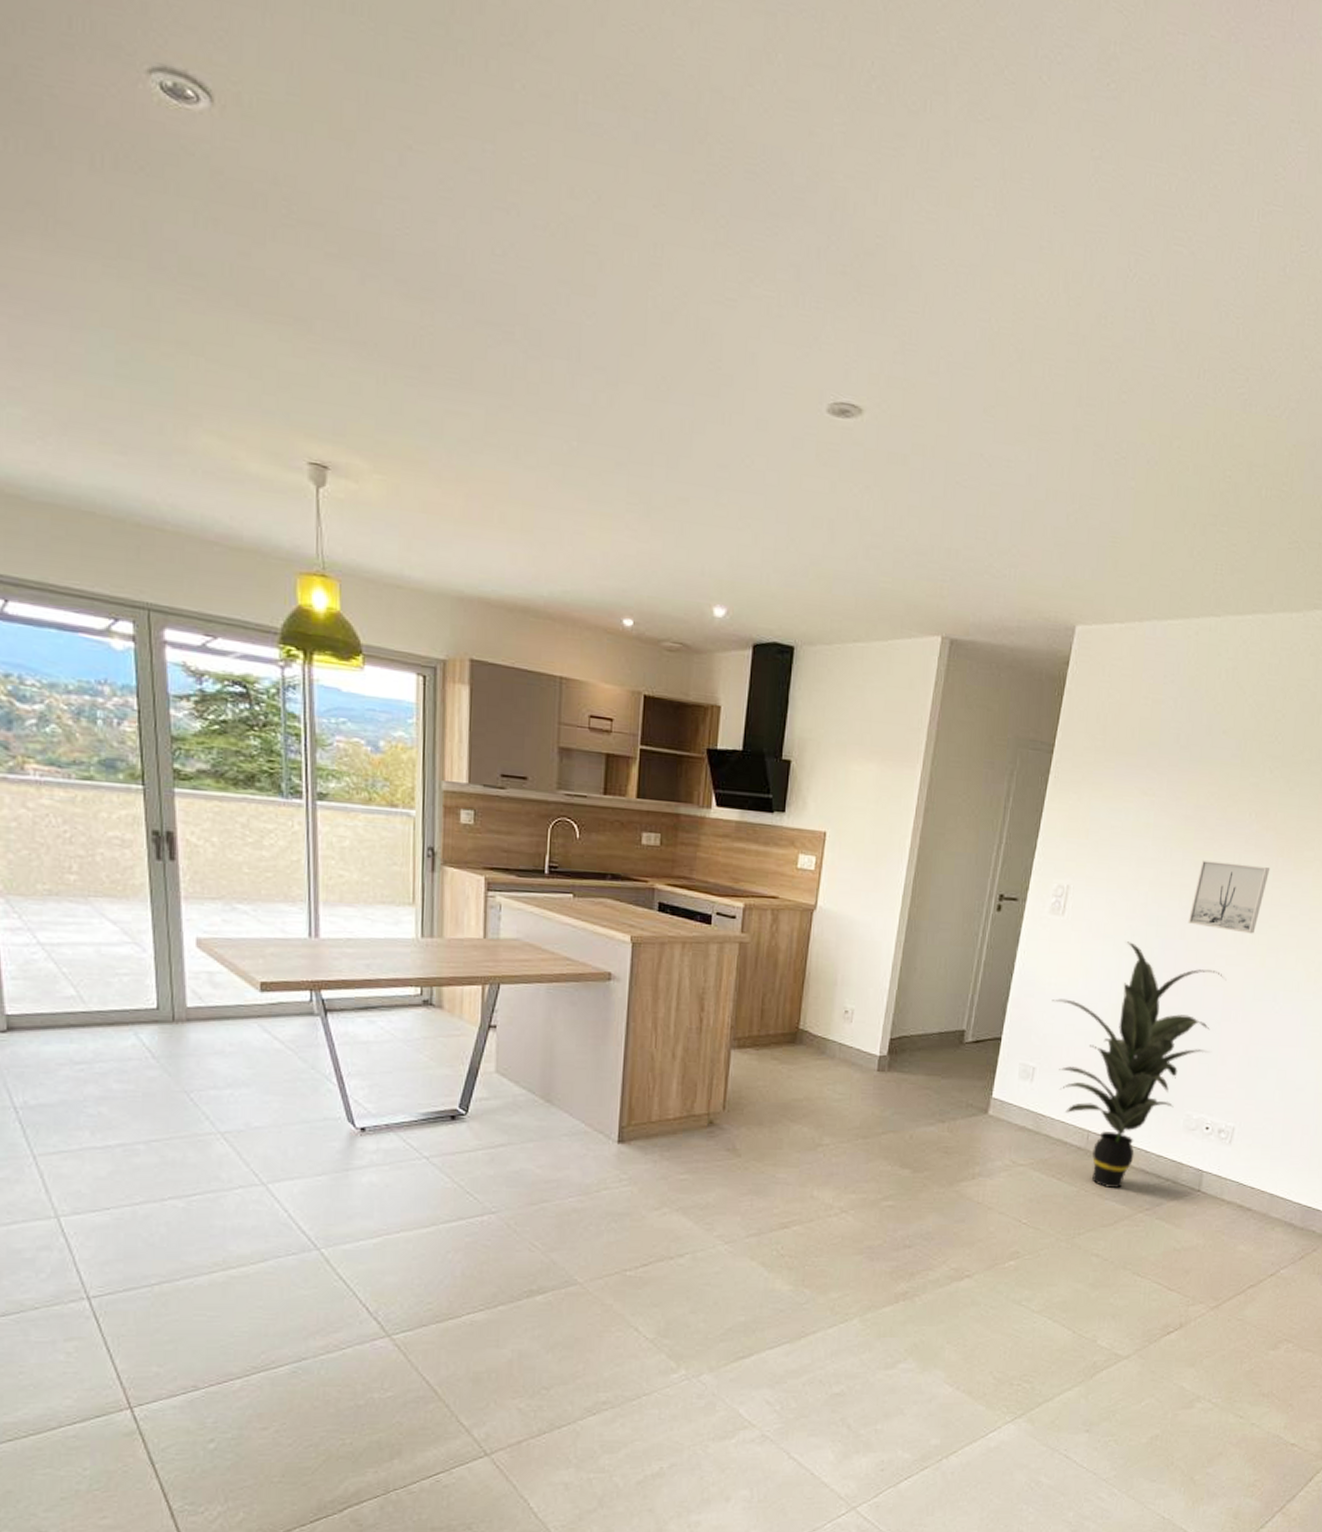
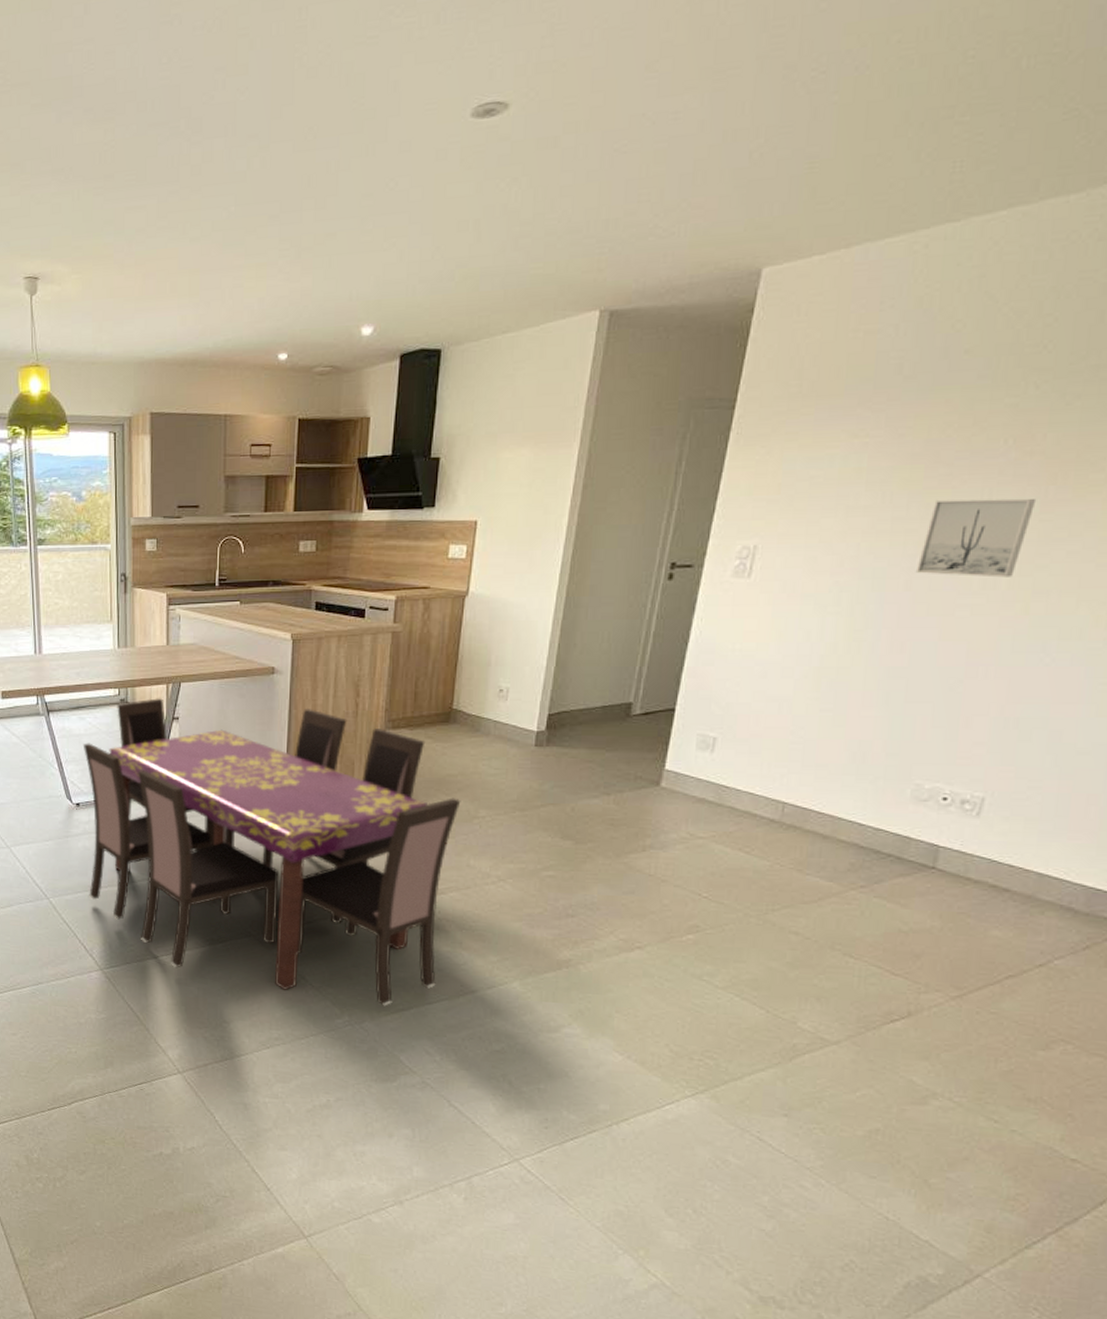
dining table: none [371,1001,806,1355] -> present [83,698,461,1006]
indoor plant: present [1051,941,1227,1189] -> none [736,599,972,864]

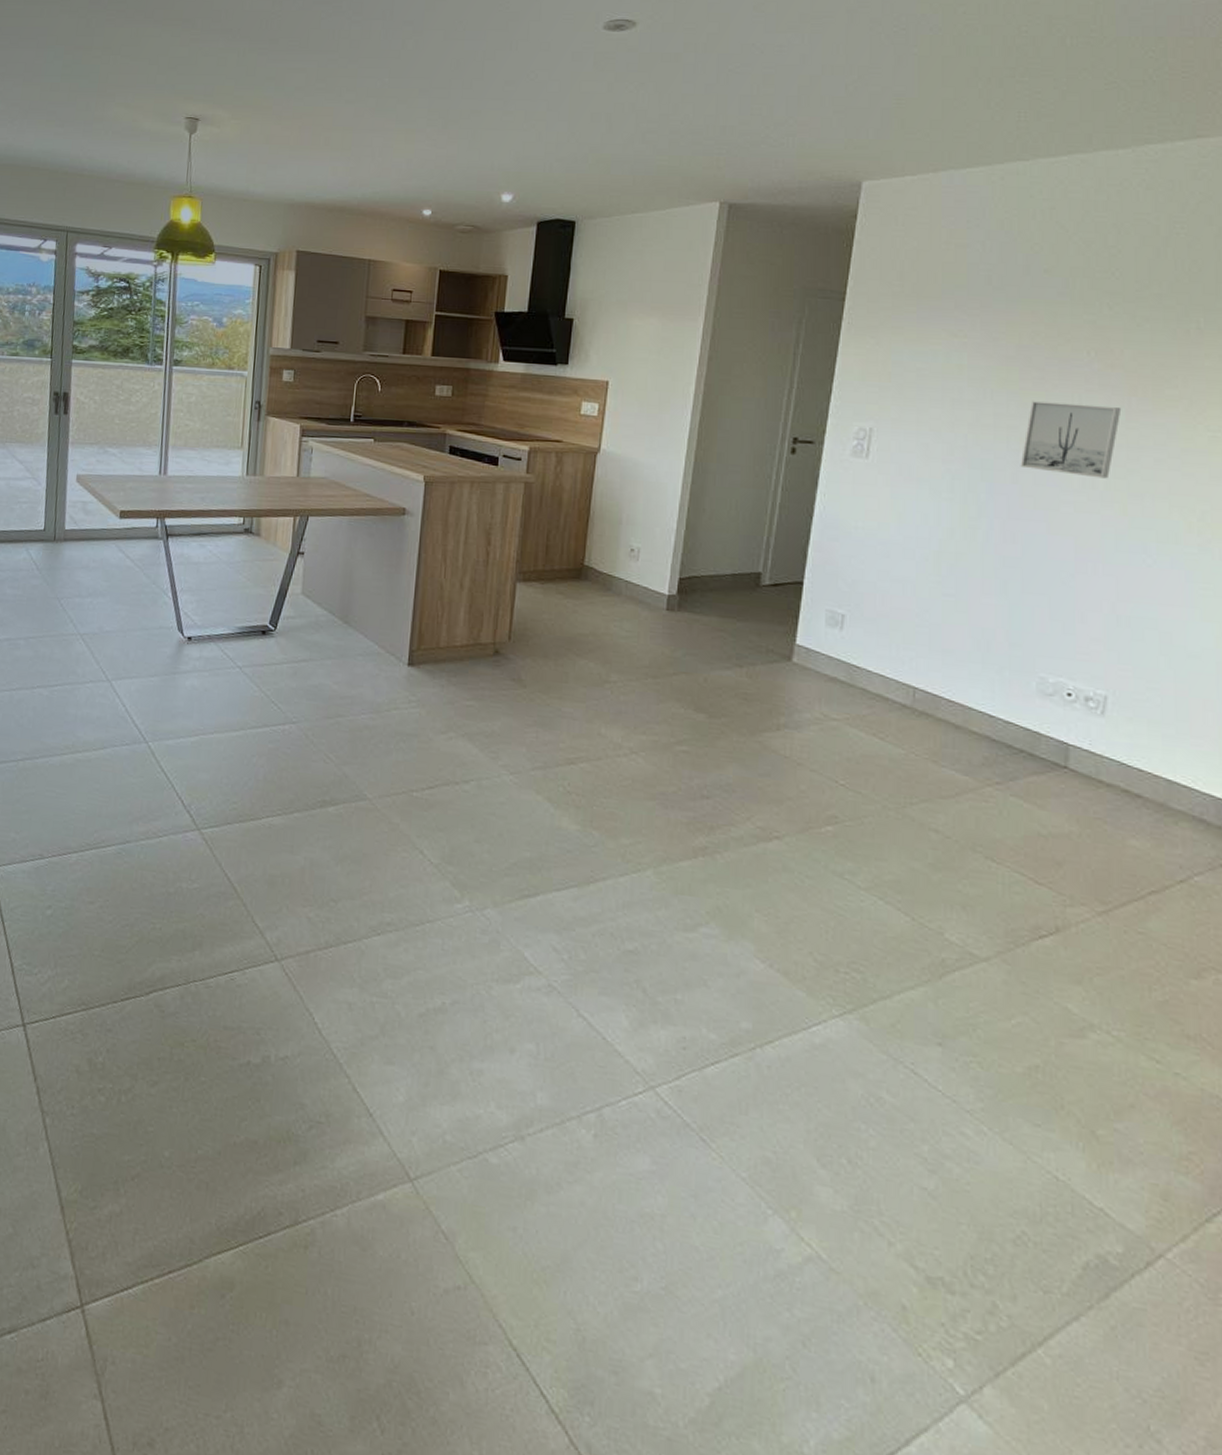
dining table: present [83,698,461,1006] -> none [192,530,592,891]

